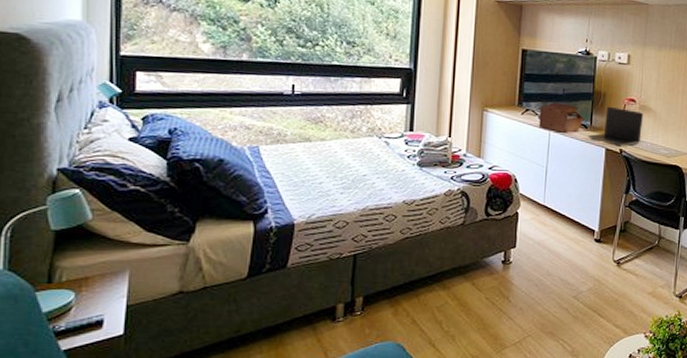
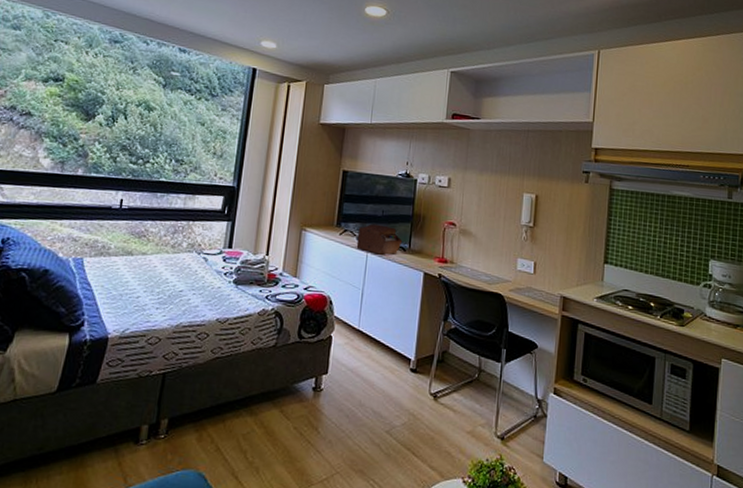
laptop computer: present [587,106,643,147] -> none [405,229,463,271]

